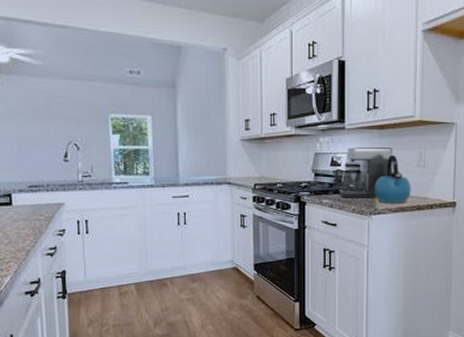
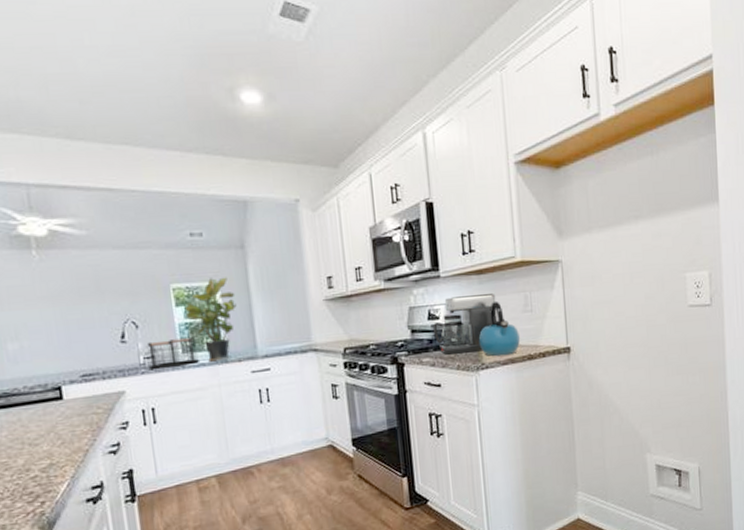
dish rack: none [84,162,129,188] -> present [145,338,199,371]
potted plant: none [120,112,165,186] -> present [184,277,237,363]

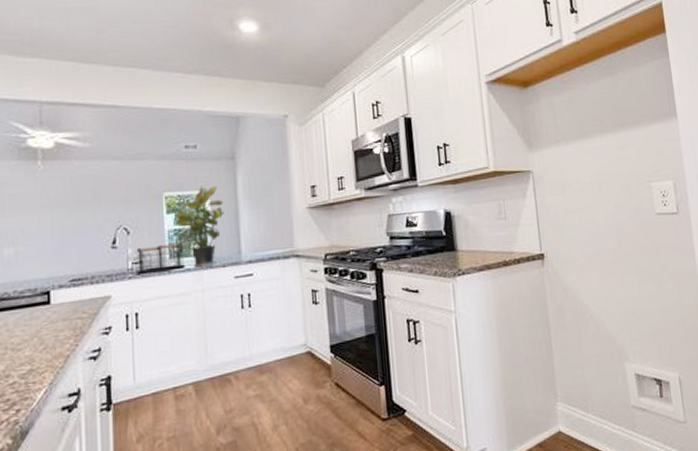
coffee maker: present [433,294,498,355] -> none [411,202,473,261]
kettle: present [478,302,520,357] -> none [455,210,495,263]

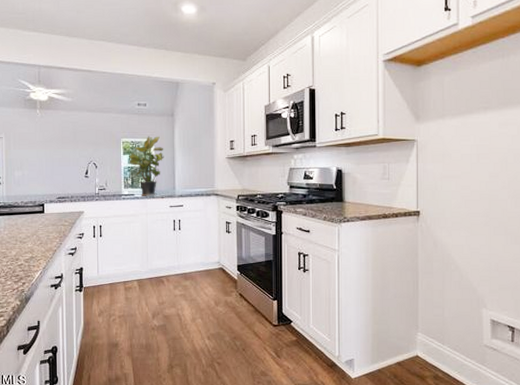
dish rack: present [134,244,185,276] -> none [100,178,135,199]

